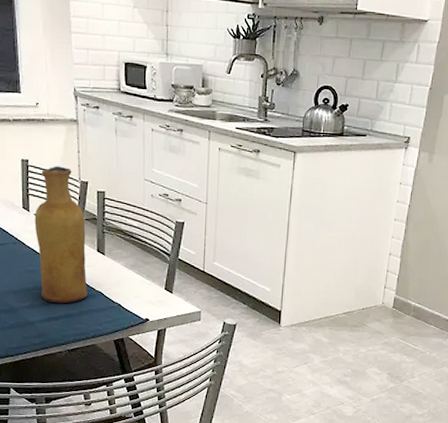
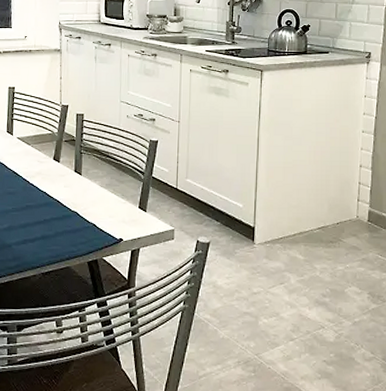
vase: present [34,166,87,304] -> none [17,92,65,225]

